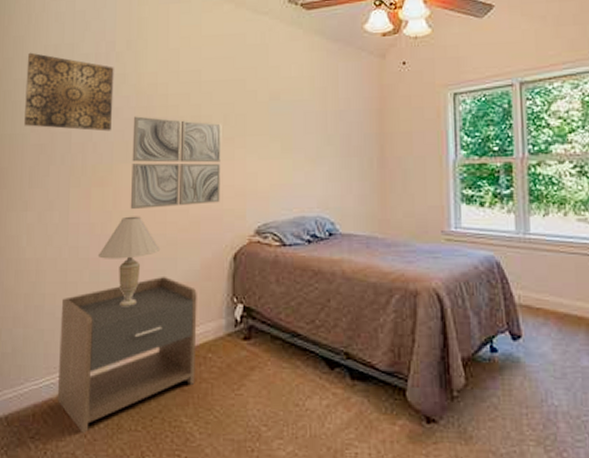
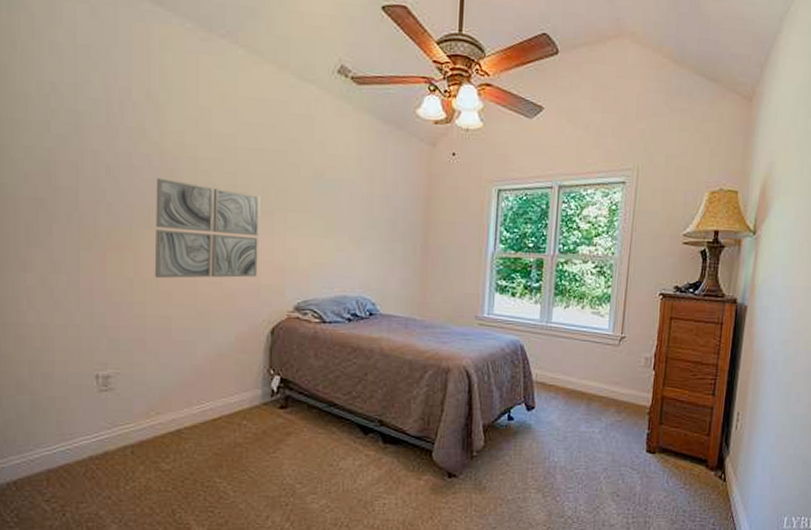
wall art: present [24,52,114,132] -> none [13,87,131,192]
nightstand: present [57,276,197,433] -> none [74,346,231,495]
table lamp: present [97,216,161,306] -> none [117,285,191,375]

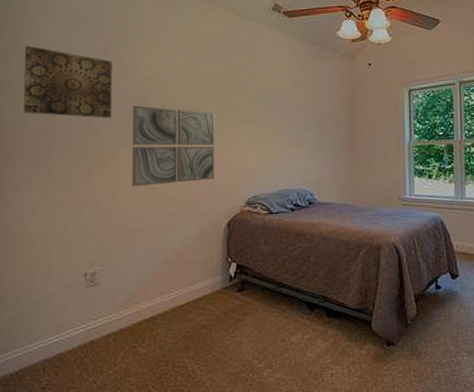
wall art: none [13,87,131,192] -> present [24,45,113,119]

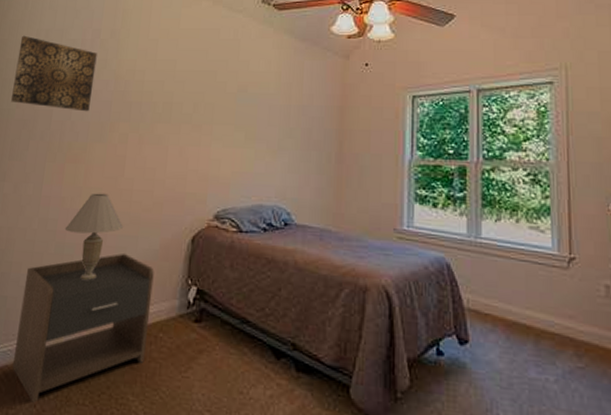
nightstand: none [66,242,196,380] -> present [12,253,154,403]
table lamp: none [102,192,161,270] -> present [64,193,124,280]
wall art: present [131,105,215,187] -> none [99,99,192,187]

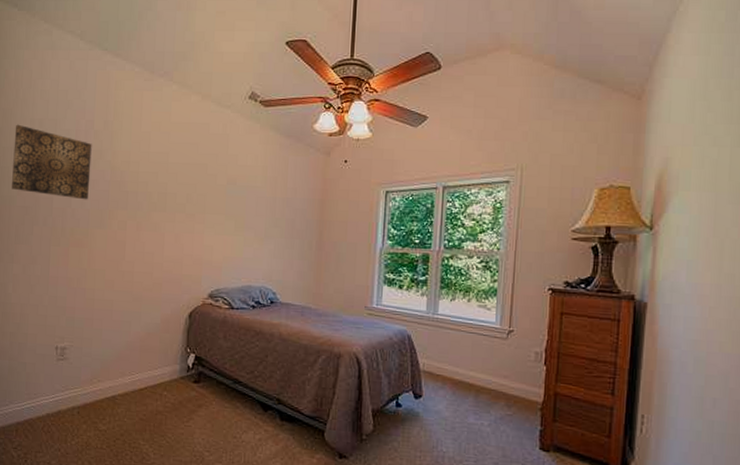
nightstand: present [12,253,154,403] -> none [36,326,157,448]
table lamp: present [64,193,124,280] -> none [73,274,128,349]

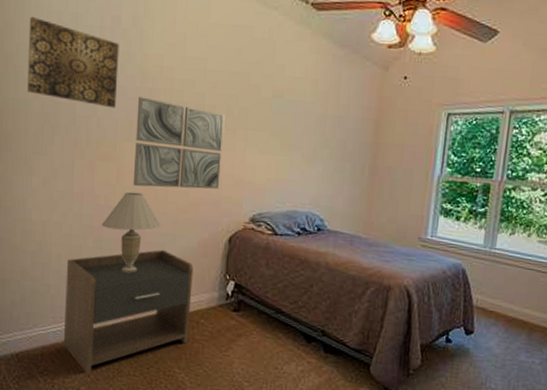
nightstand: none [36,326,157,448] -> present [63,249,193,374]
table lamp: none [73,274,128,349] -> present [101,191,161,272]
wall art: none [102,189,185,269] -> present [133,96,225,189]

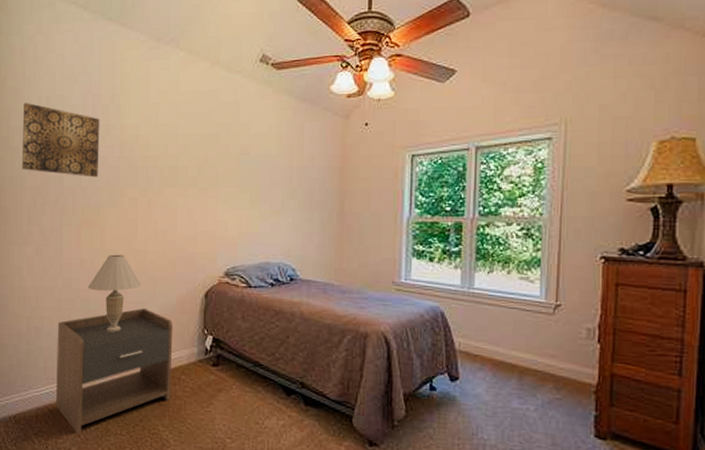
wall art: present [133,96,225,189] -> none [115,165,197,249]

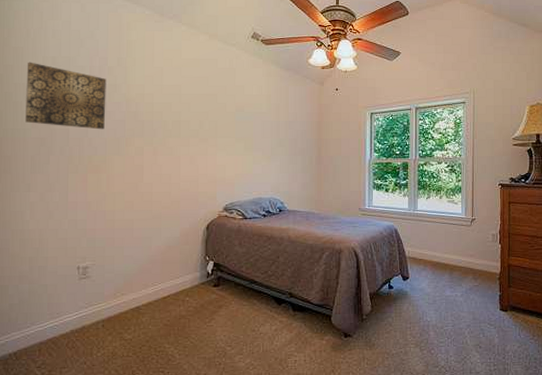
nightstand: present [55,307,173,434] -> none [60,241,177,361]
table lamp: present [87,254,142,332] -> none [94,196,148,265]

